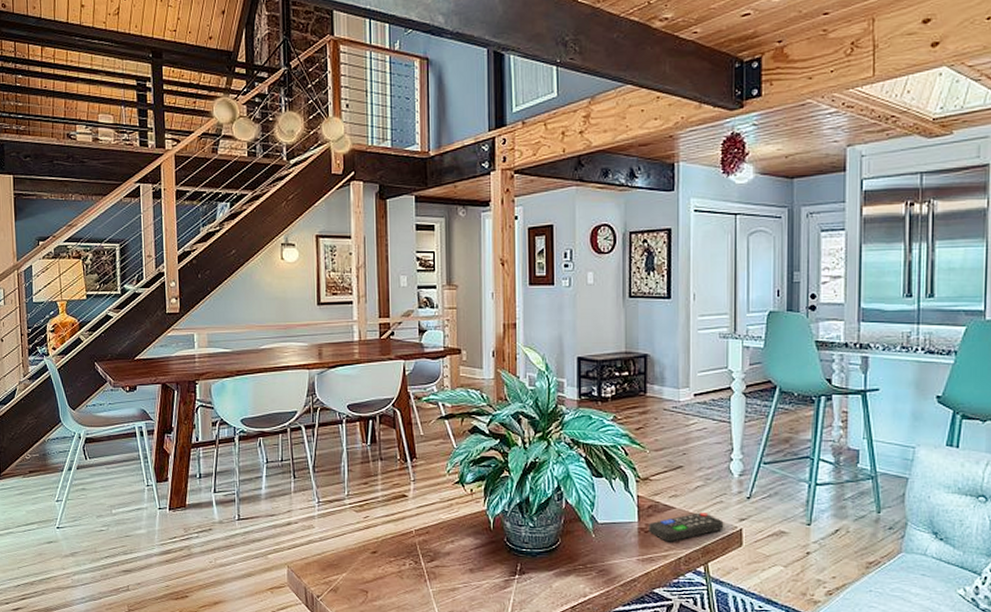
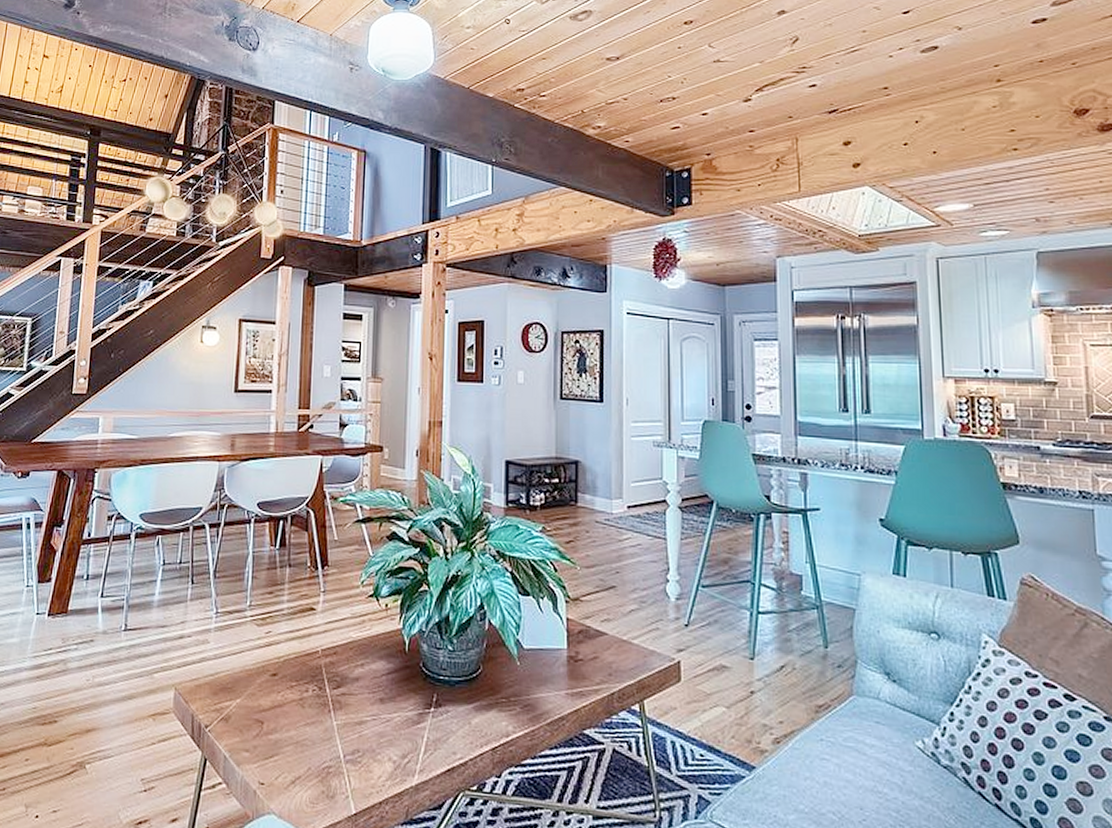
remote control: present [649,512,724,542] -> none [579,640,660,674]

